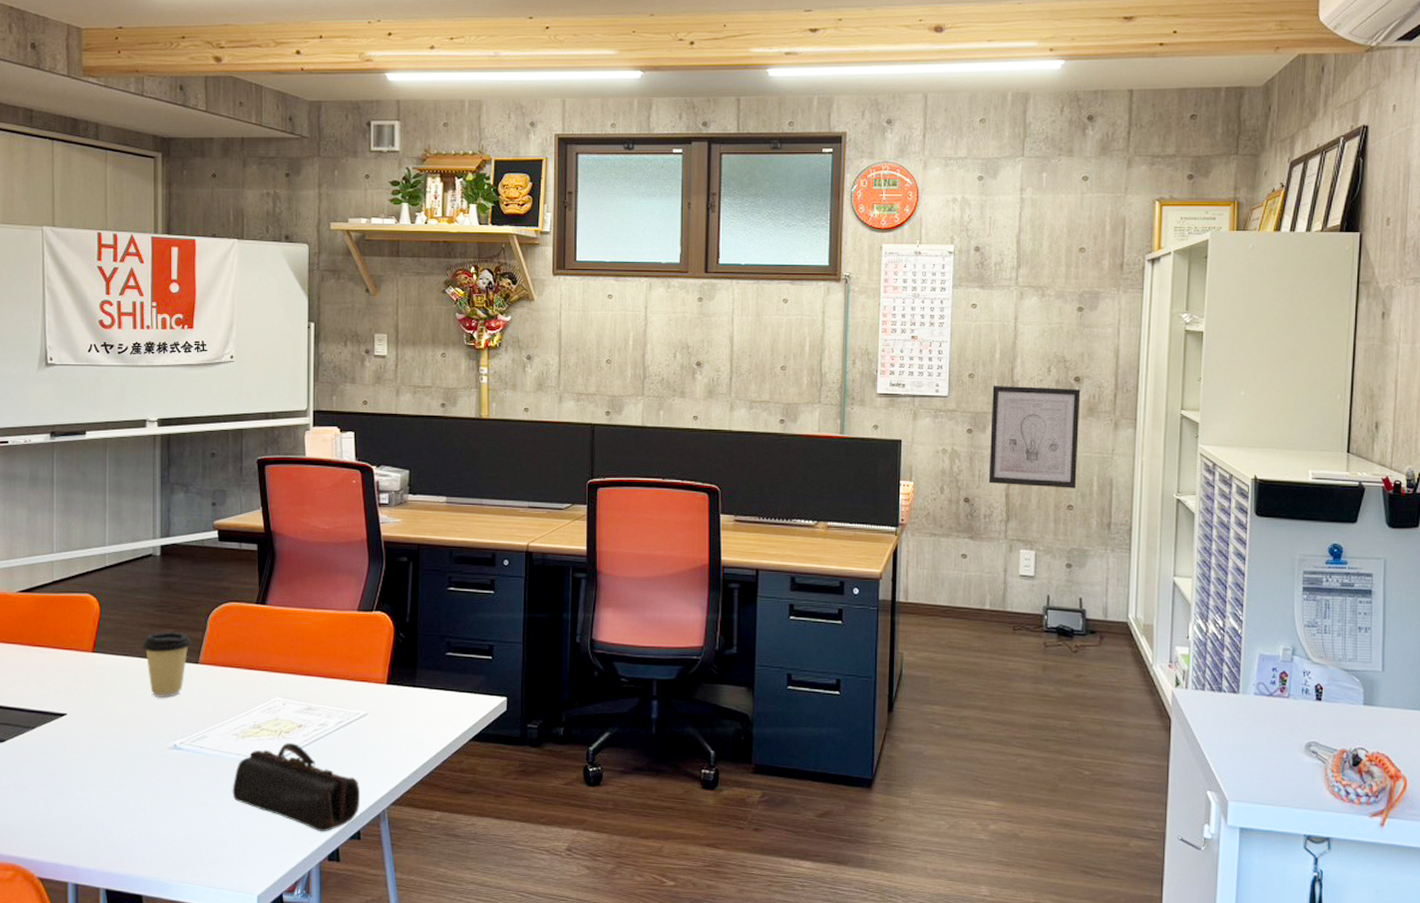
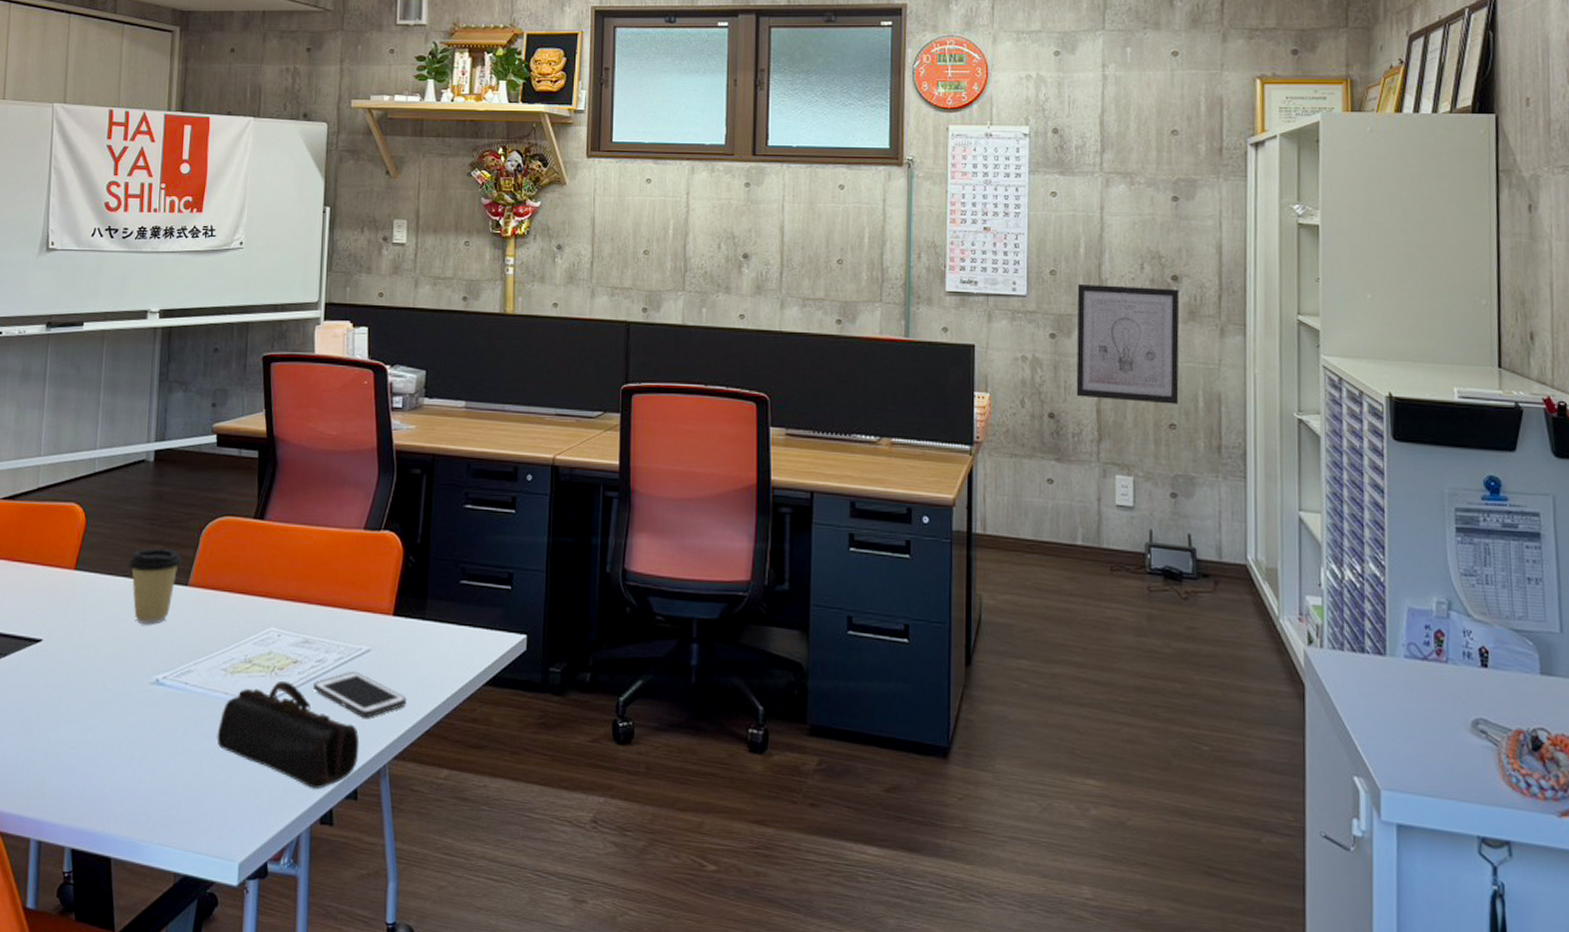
cell phone: none [317,732,402,771] -> present [313,671,407,718]

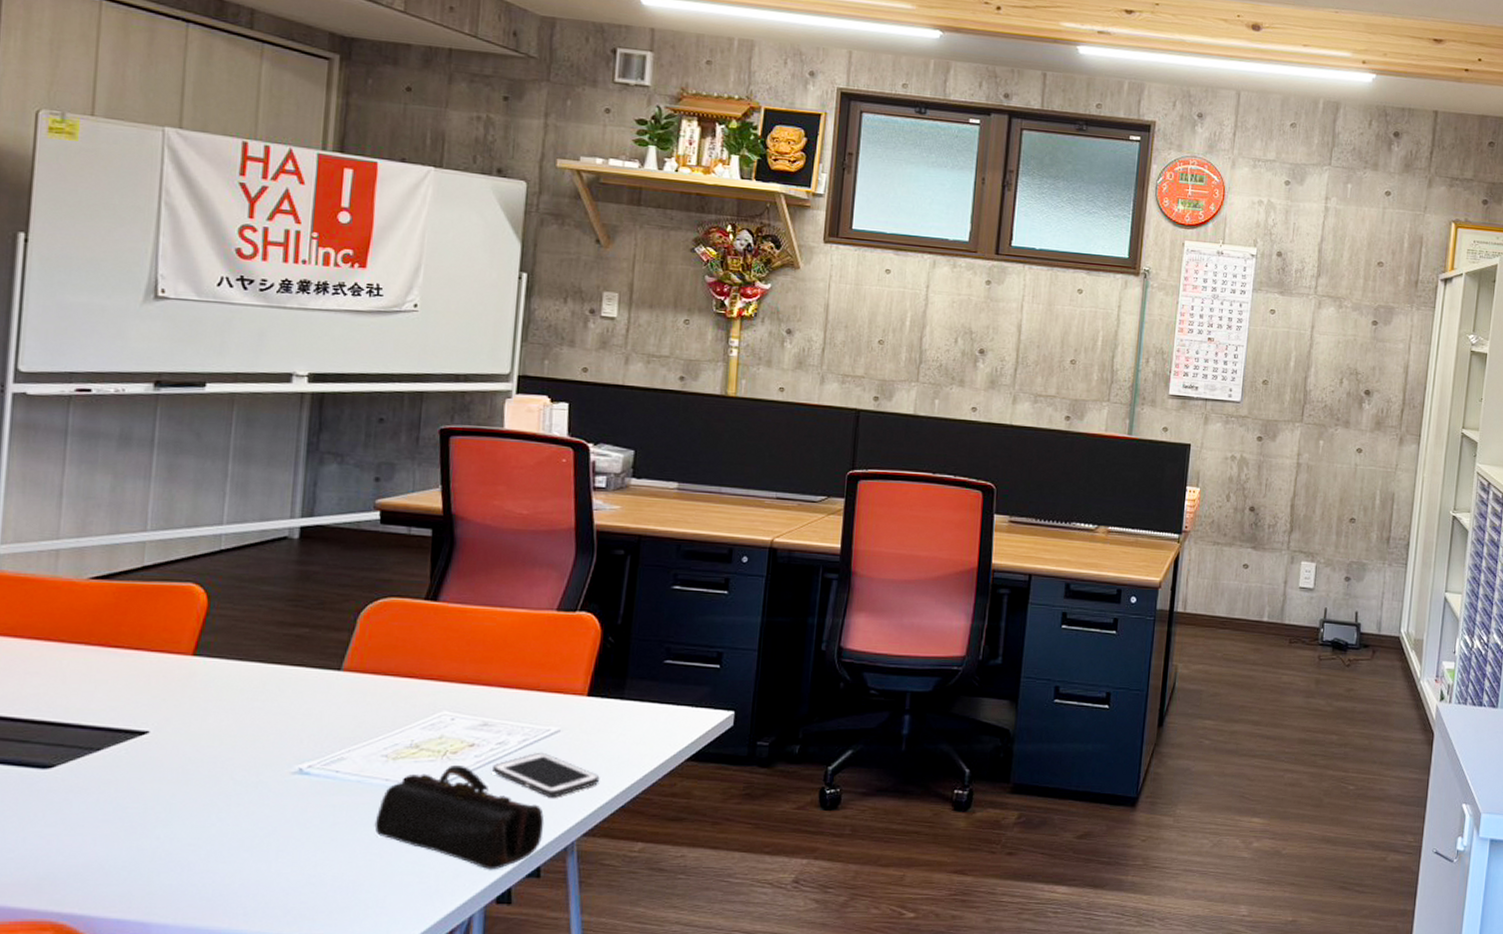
coffee cup: present [128,548,183,624] -> none [264,632,335,712]
wall art: present [1076,283,1180,404] -> none [1275,393,1370,502]

